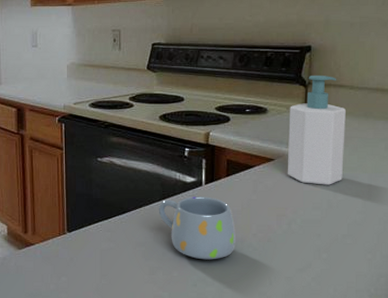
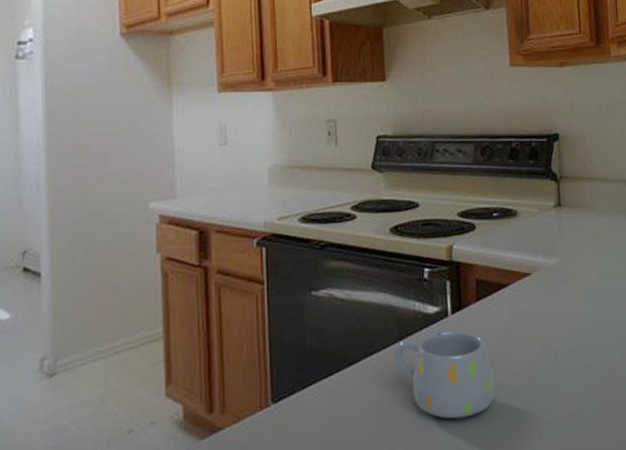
soap bottle: present [287,75,346,185] -> none [542,167,608,302]

